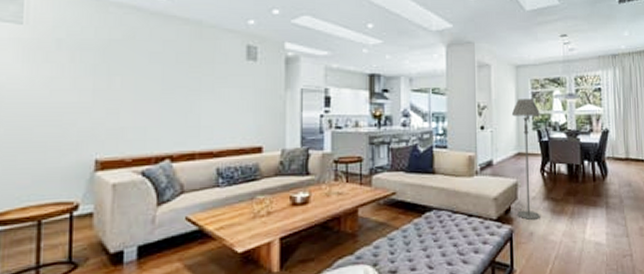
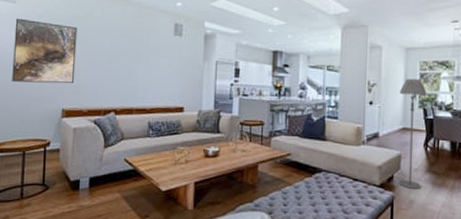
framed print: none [18,44,115,128] -> present [12,18,77,84]

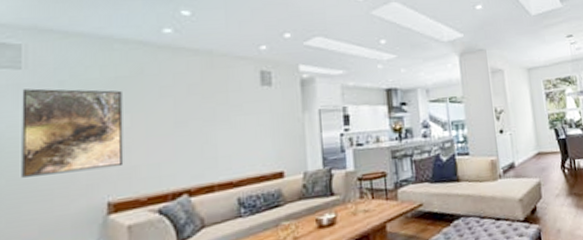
floor lamp: present [399,78,427,189] -> none [528,99,566,218]

